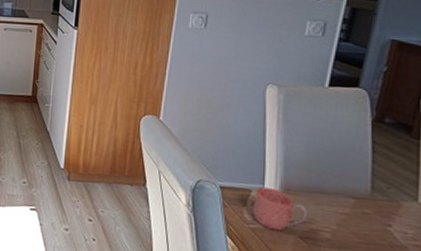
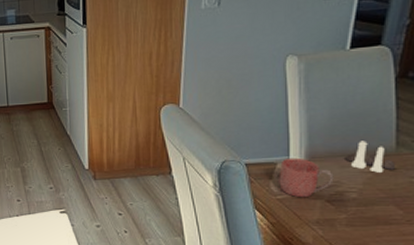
salt and pepper shaker set: none [320,179,369,216] -> present [345,141,395,173]

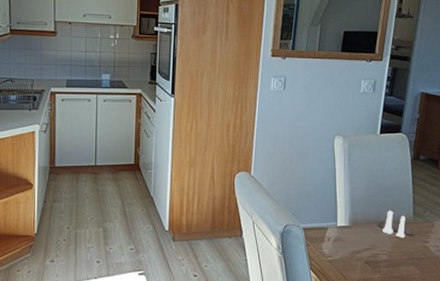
mug: present [279,157,334,198] -> none [329,223,370,260]

